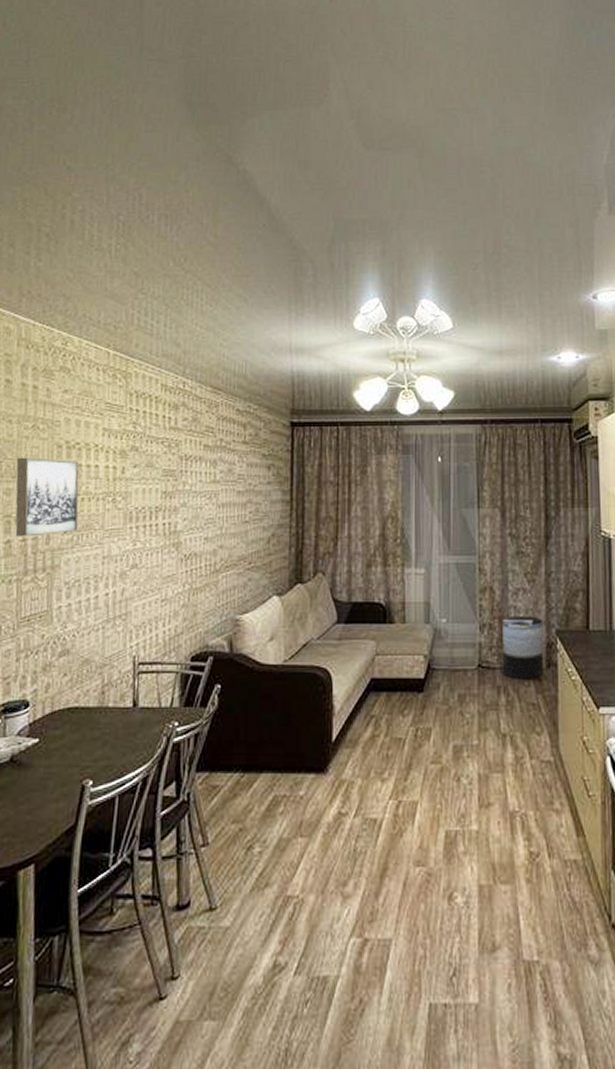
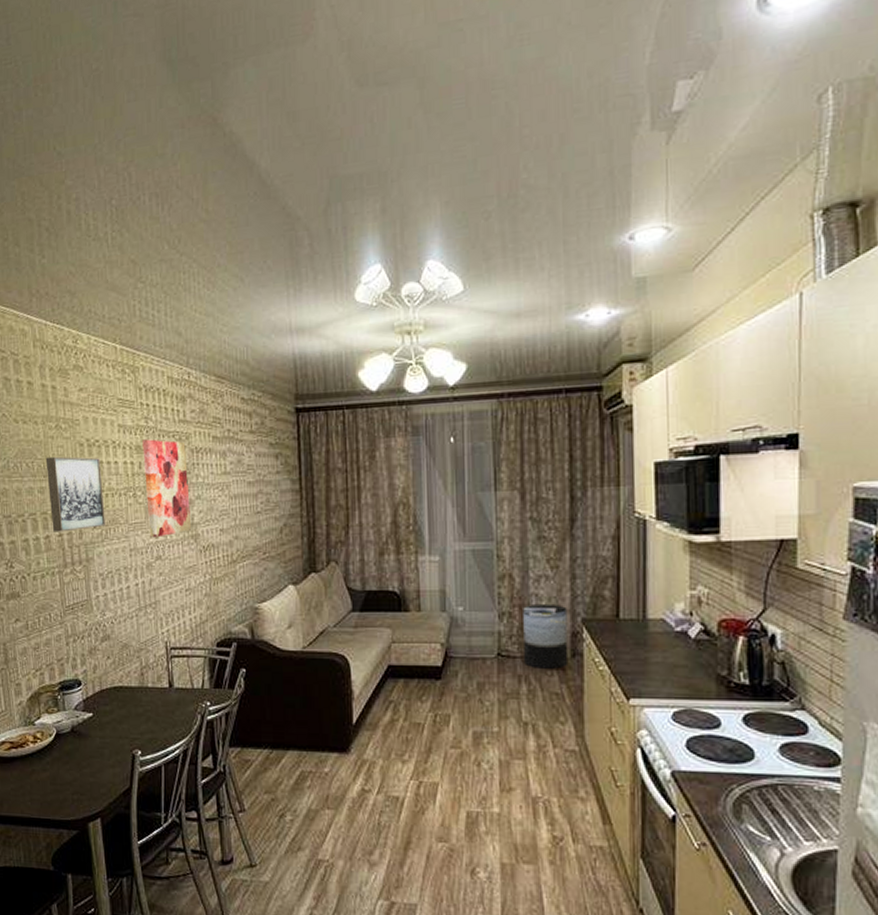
wall art: none [126,444,175,545] -> present [142,439,192,538]

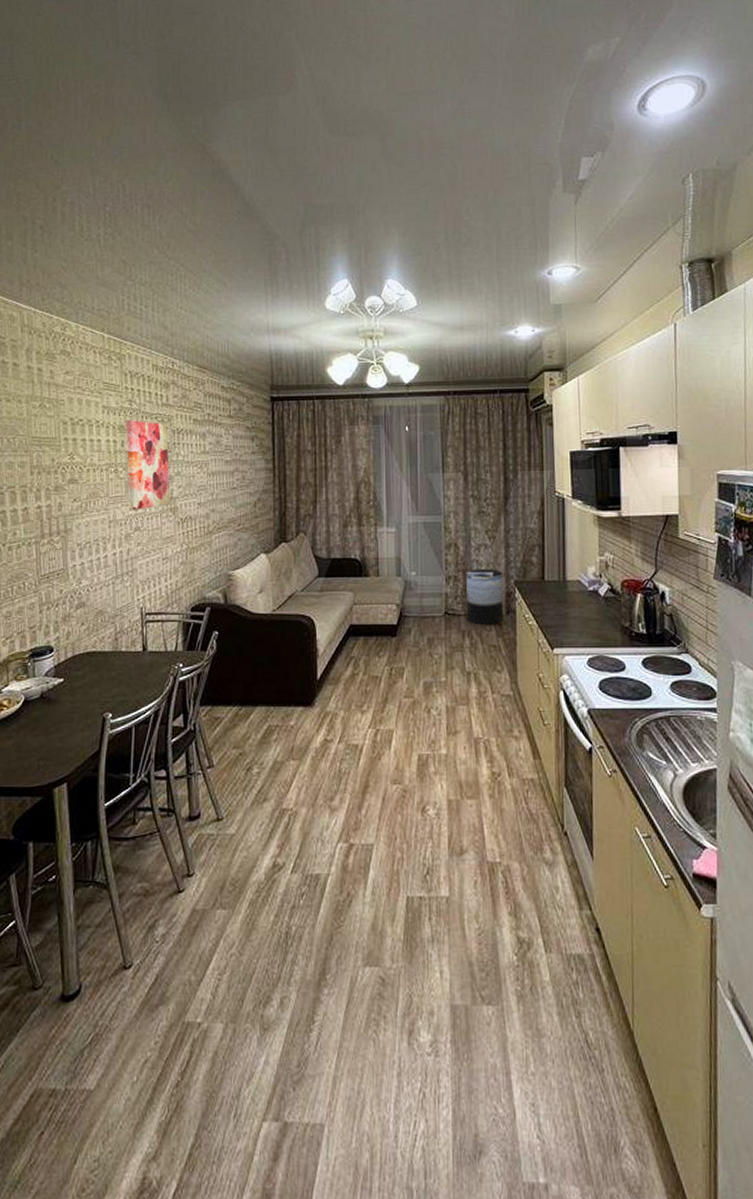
wall art: present [45,456,105,532] -> none [27,433,86,505]

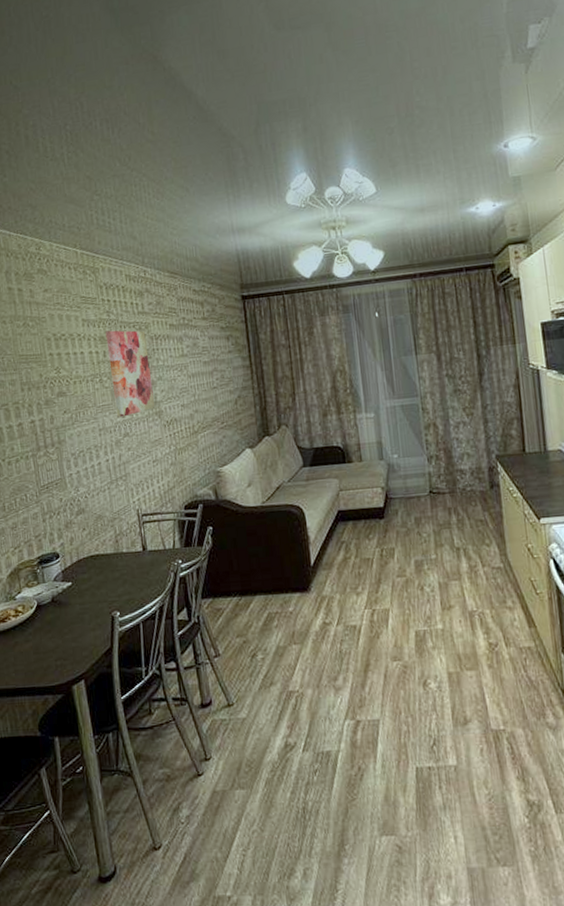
trash can: present [466,569,504,625] -> none [447,445,489,501]

